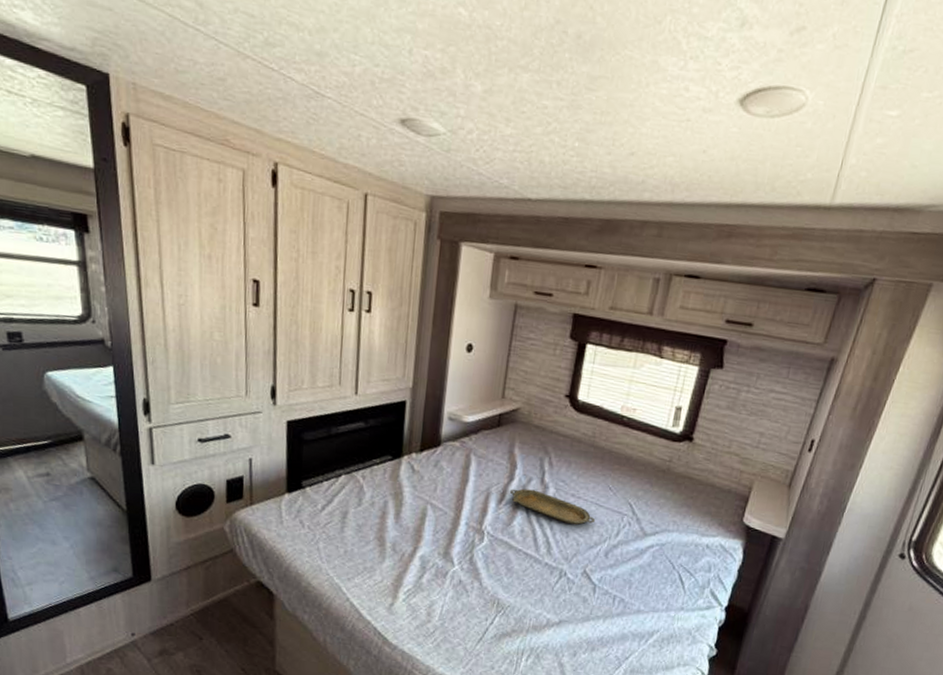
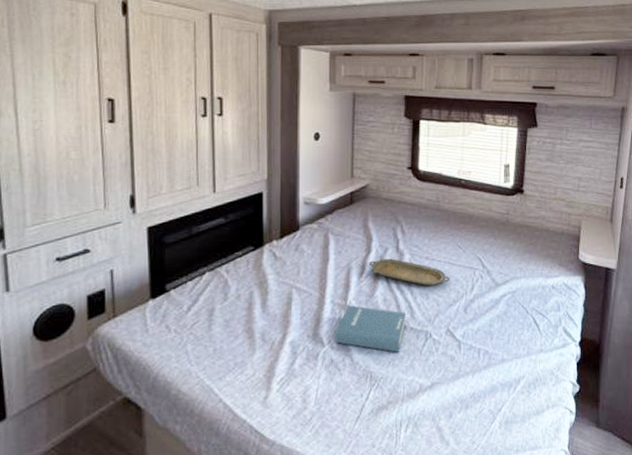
hardback book: none [465,530,543,585] -> present [335,305,407,352]

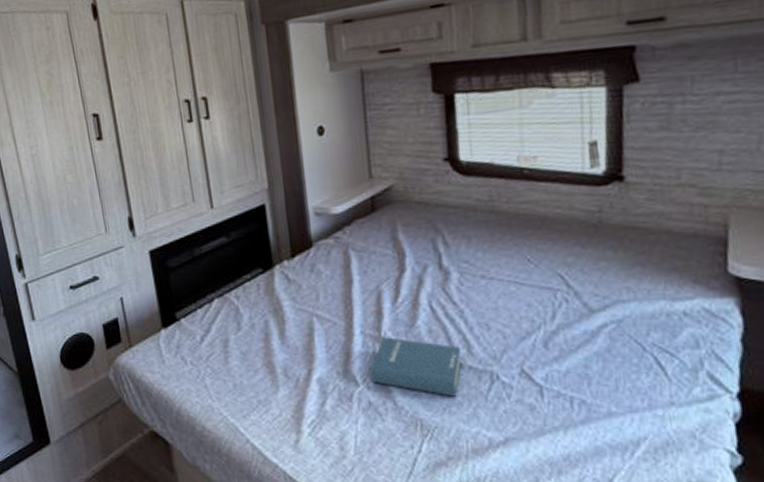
serving tray: present [368,258,451,287] -> none [403,278,520,314]

